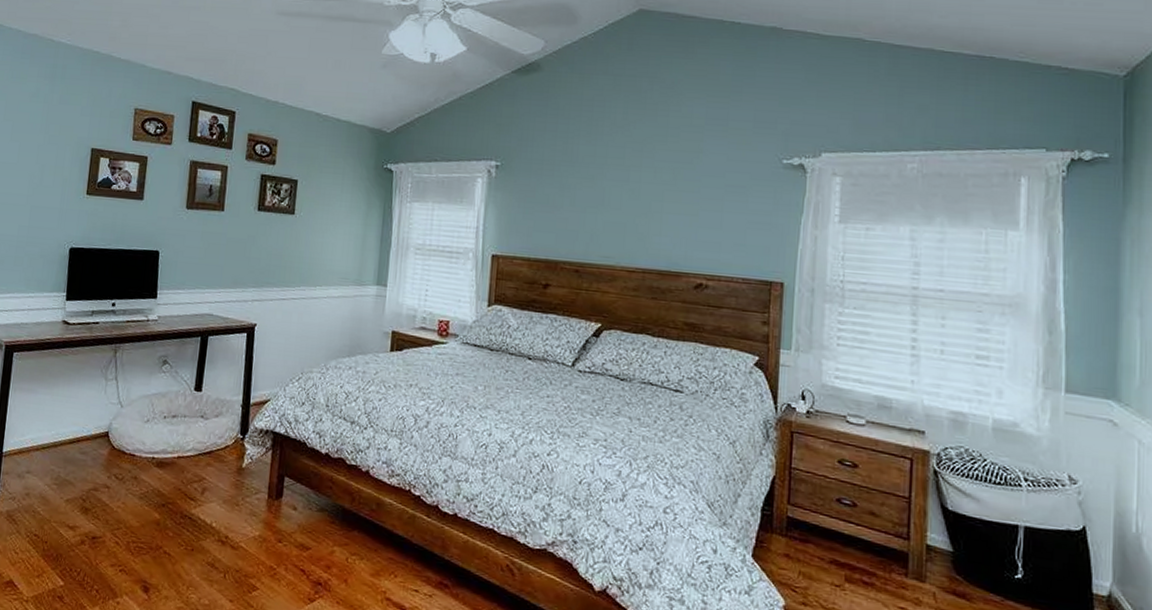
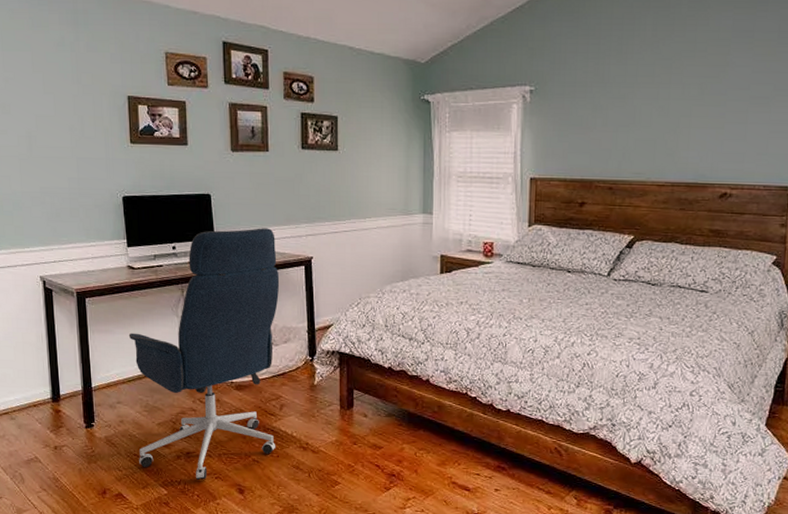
office chair: none [38,289,220,573] -> present [128,228,280,481]

